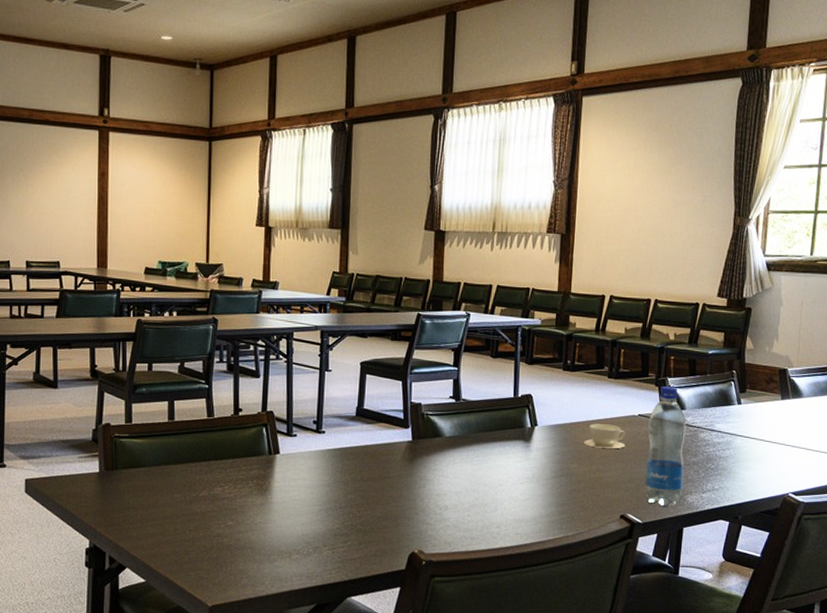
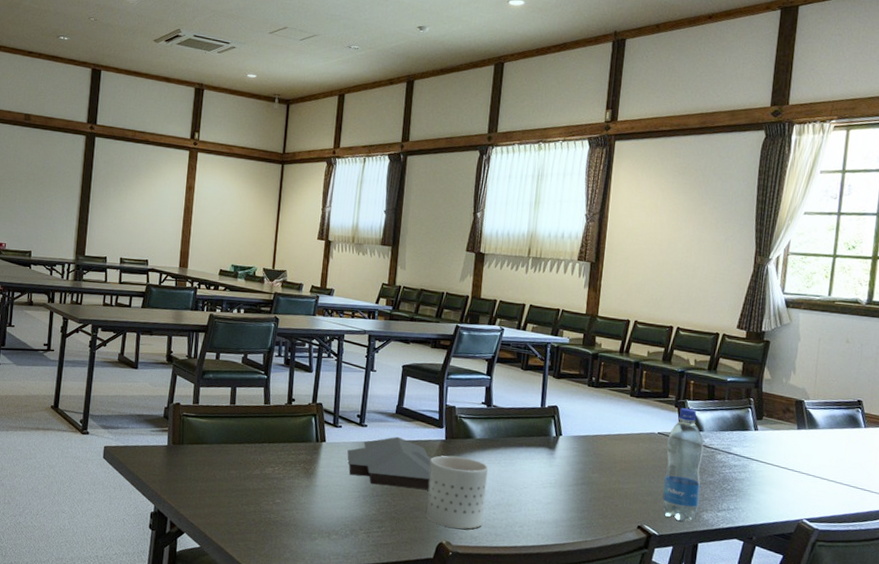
papers: none [304,441,399,497] -> present [347,436,433,490]
mug: none [395,457,461,535] -> present [426,455,489,529]
teacup: present [583,424,626,448] -> none [604,438,645,463]

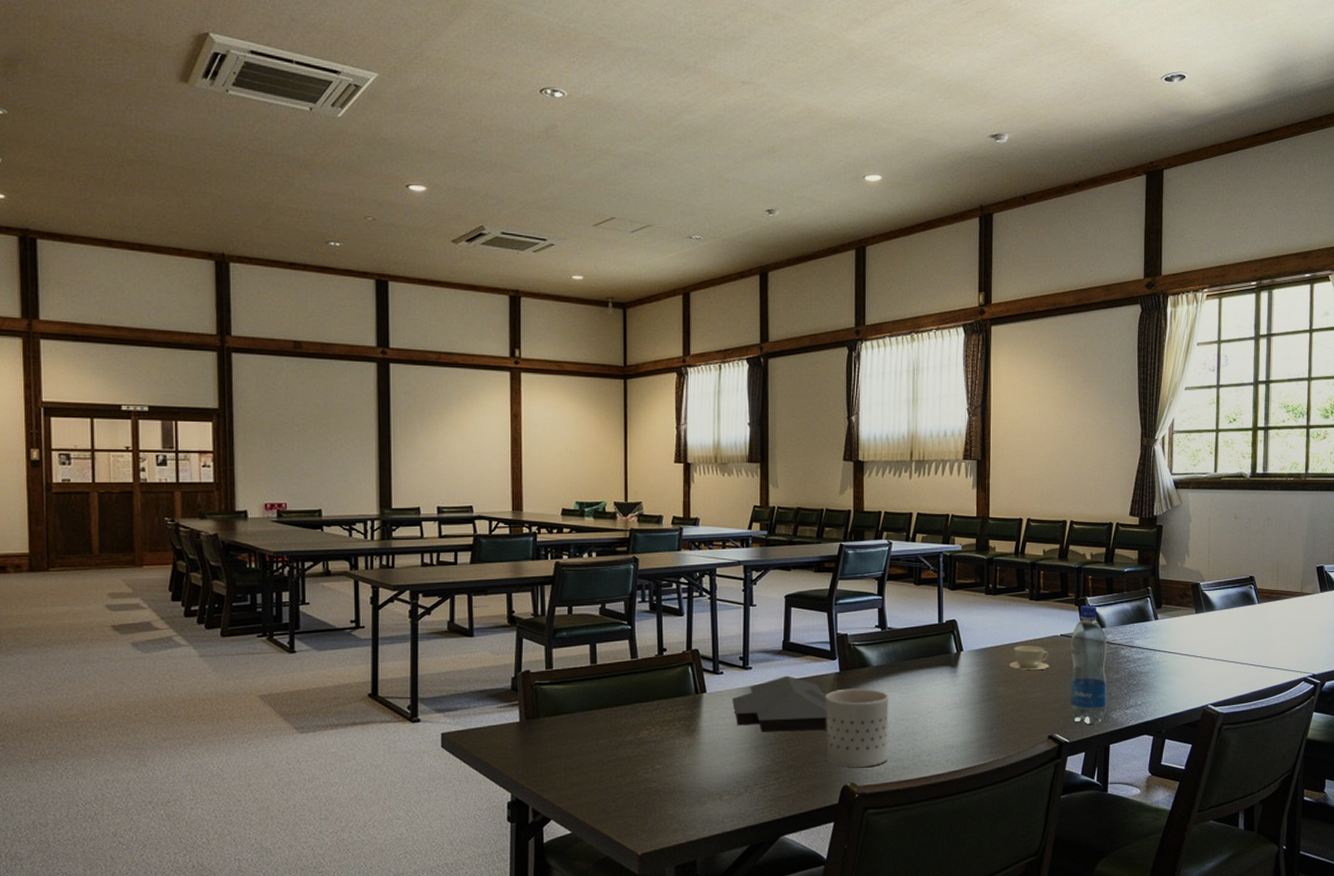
teacup: none [604,438,645,463] -> present [1008,646,1050,670]

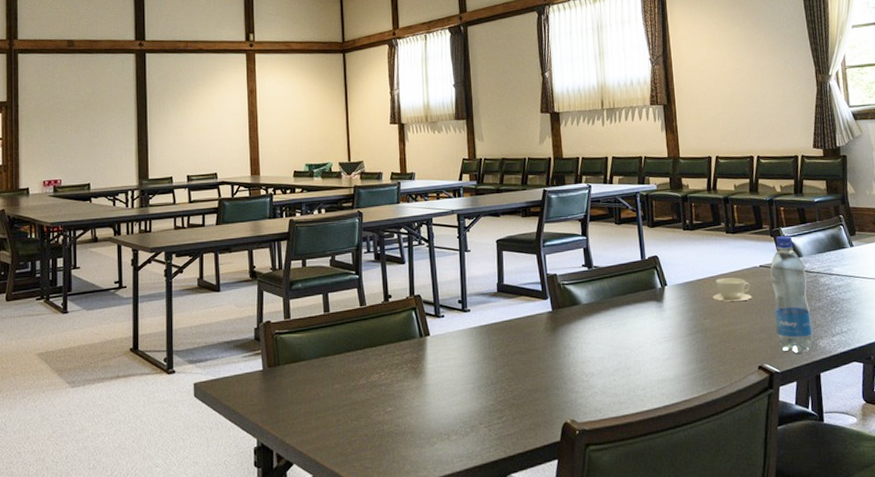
papers: present [732,675,828,732] -> none [454,316,544,372]
mug: present [825,688,889,767] -> none [540,326,605,404]

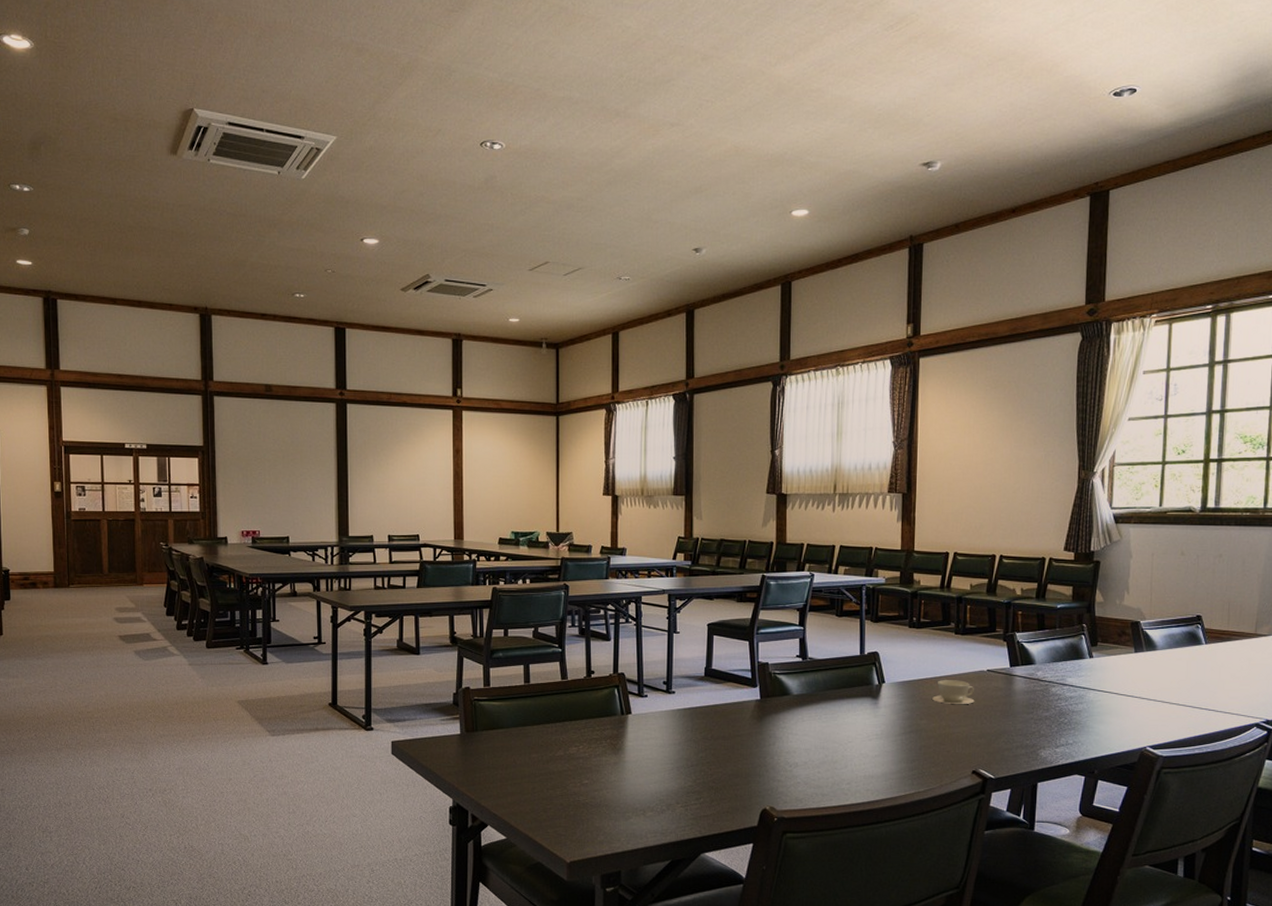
bottle: present [770,236,814,355] -> none [996,641,1037,763]

